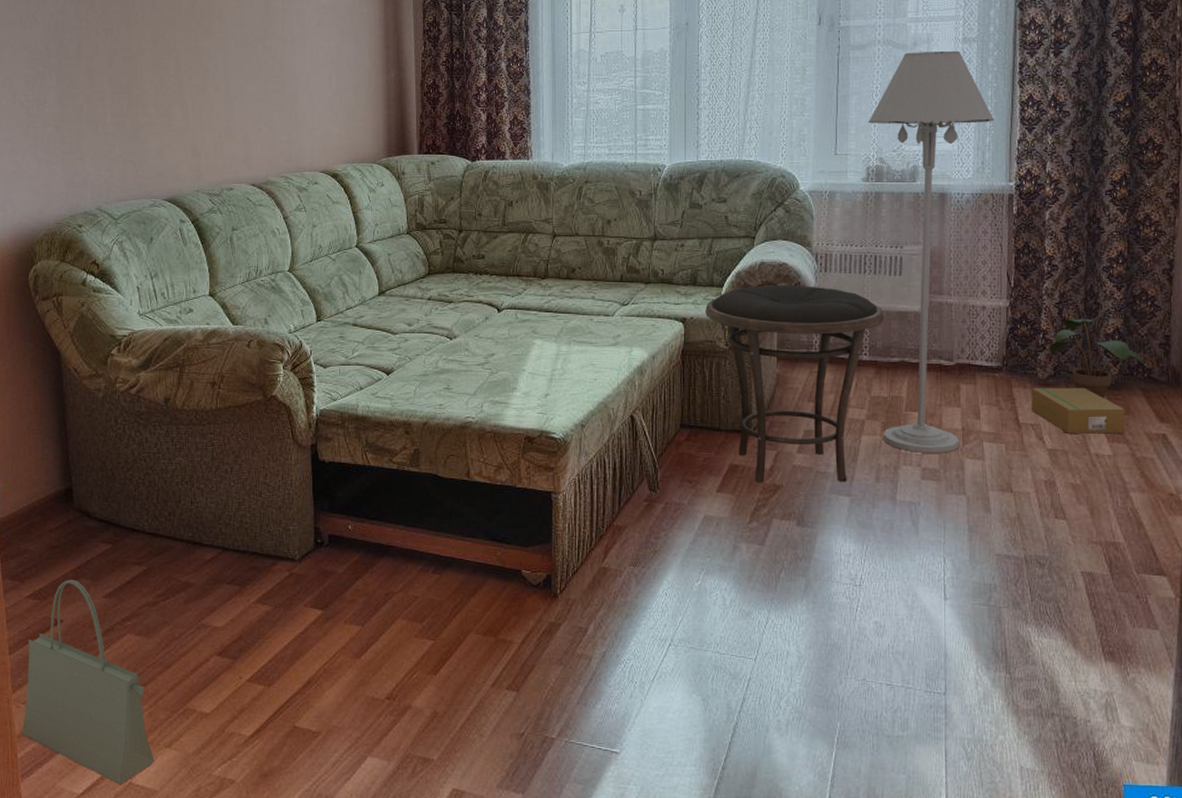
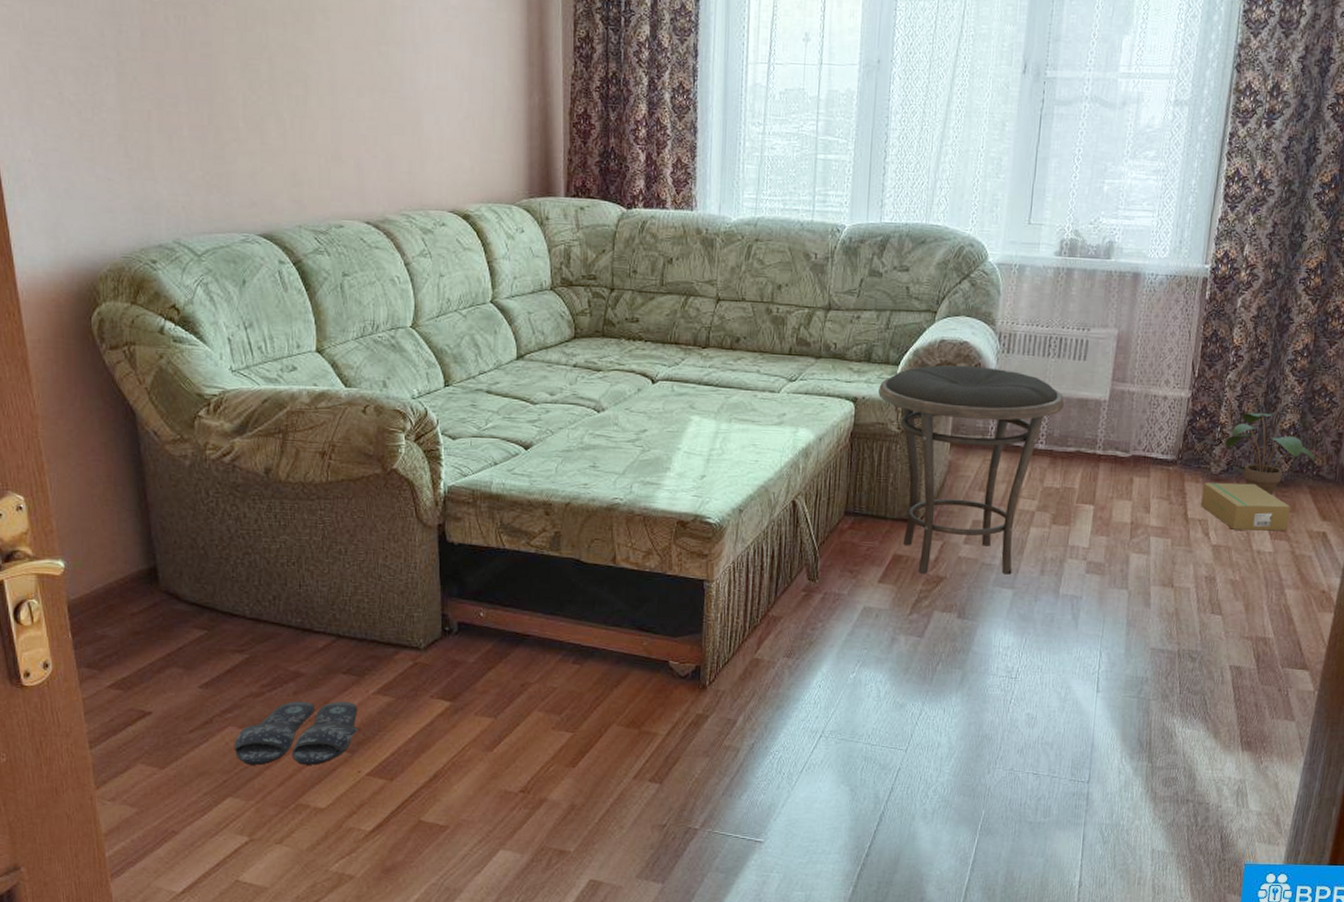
tote bag: present [22,579,155,785] -> none [109,668,265,883]
slippers: none [131,610,240,671] -> present [234,701,358,765]
floor lamp: present [867,50,995,453] -> none [1051,112,1198,547]

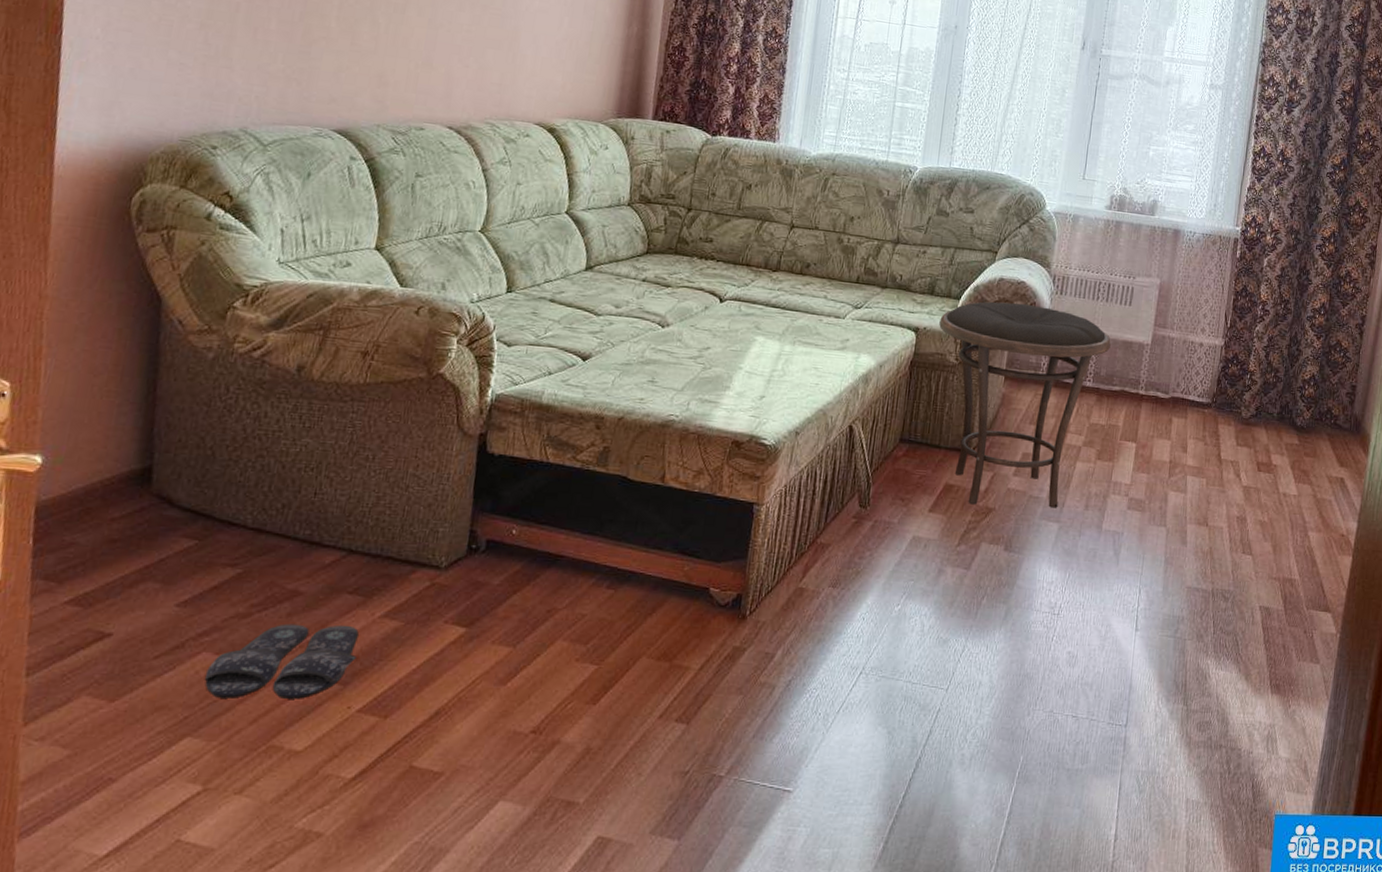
box: present [1201,482,1291,531] -> none [1233,426,1313,475]
potted plant: present [1225,412,1316,496] -> none [1254,362,1333,441]

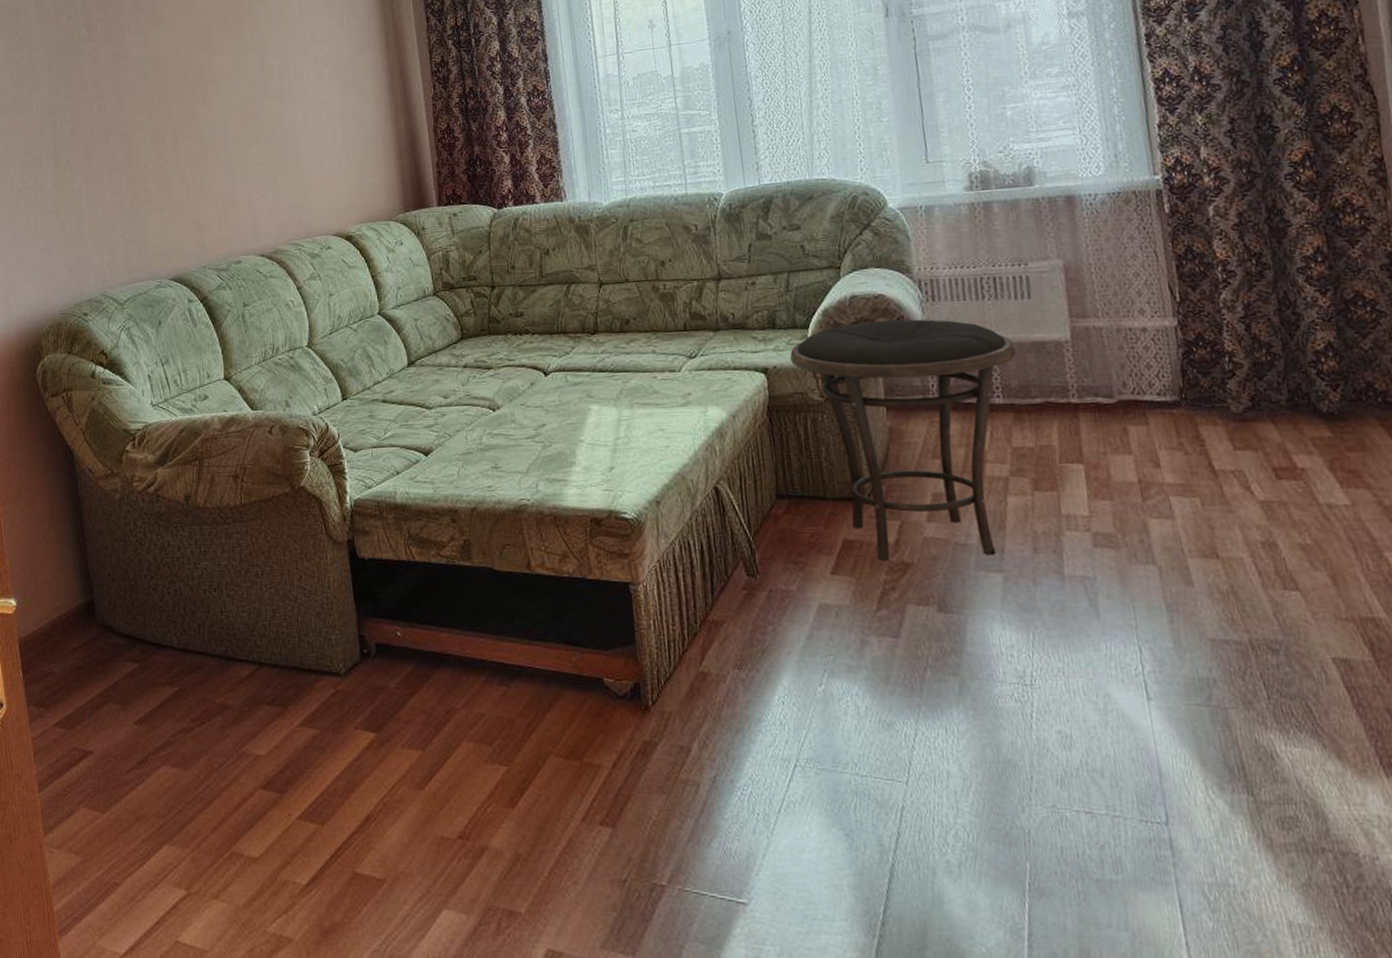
slippers: present [204,623,359,699] -> none [168,735,286,808]

